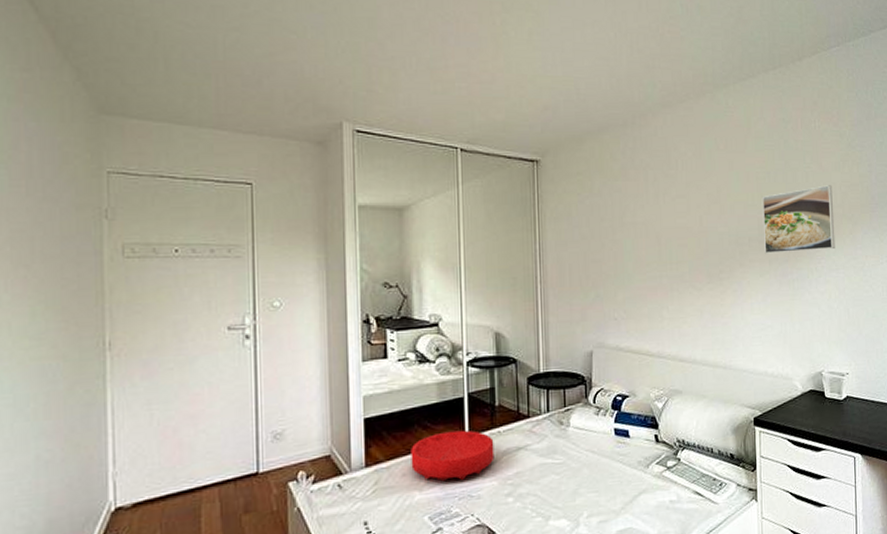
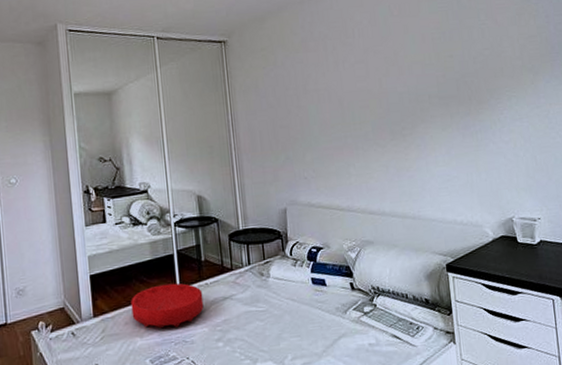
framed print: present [762,185,836,254] -> none [438,39,517,109]

